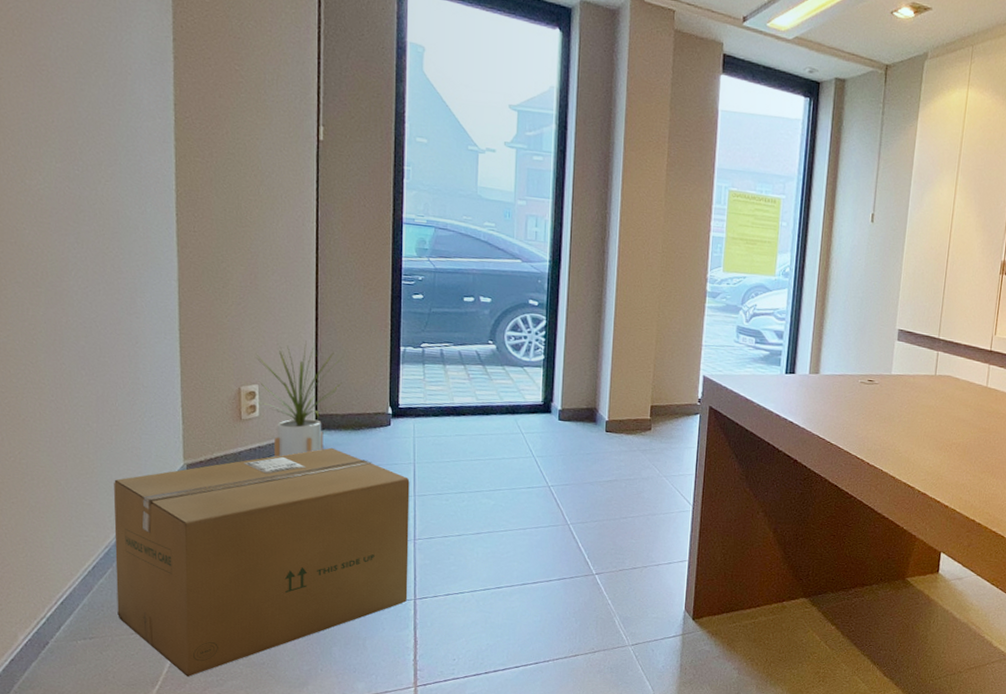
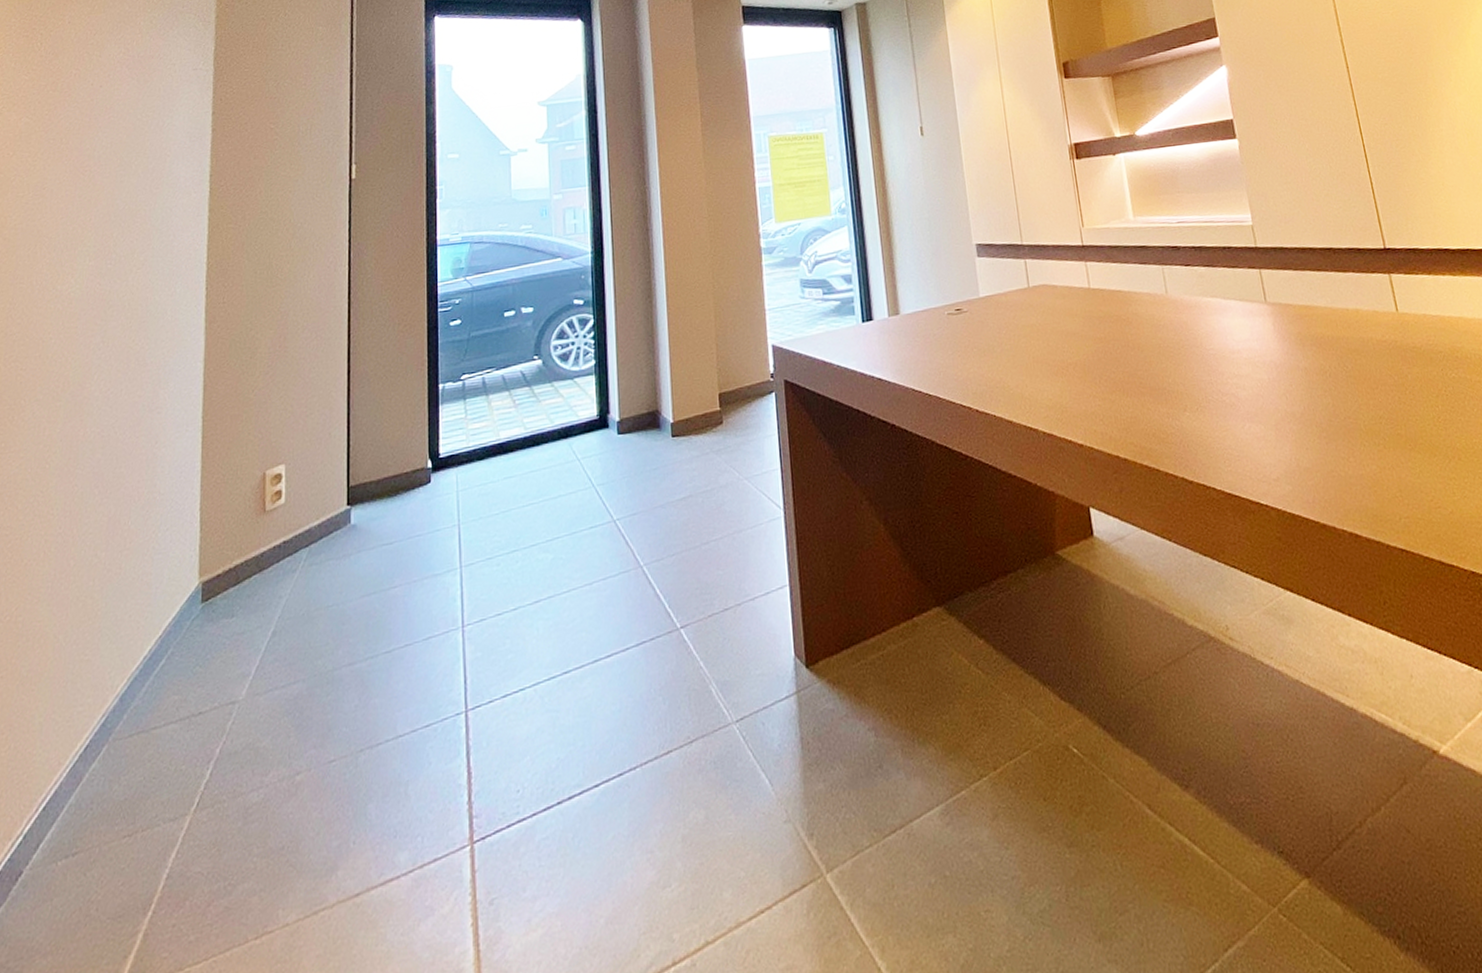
box: present [114,447,410,677] -> none [109,524,458,889]
house plant: present [255,341,342,457] -> none [283,400,376,551]

